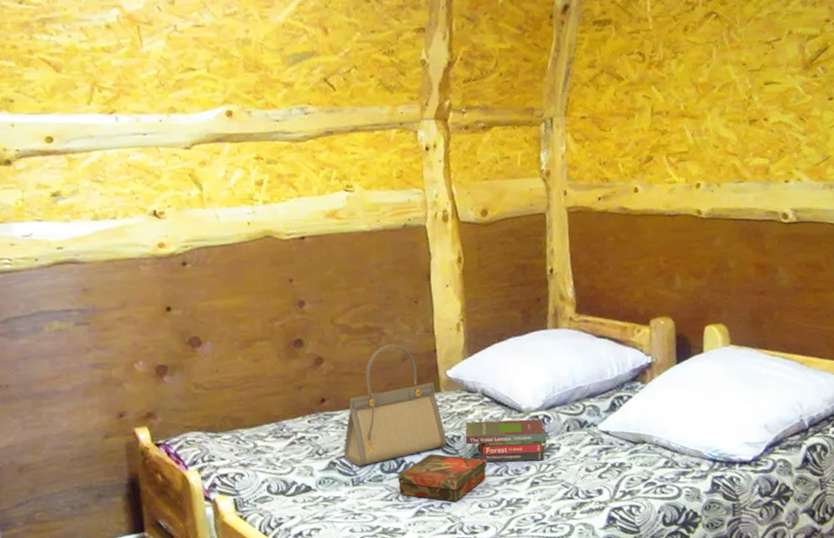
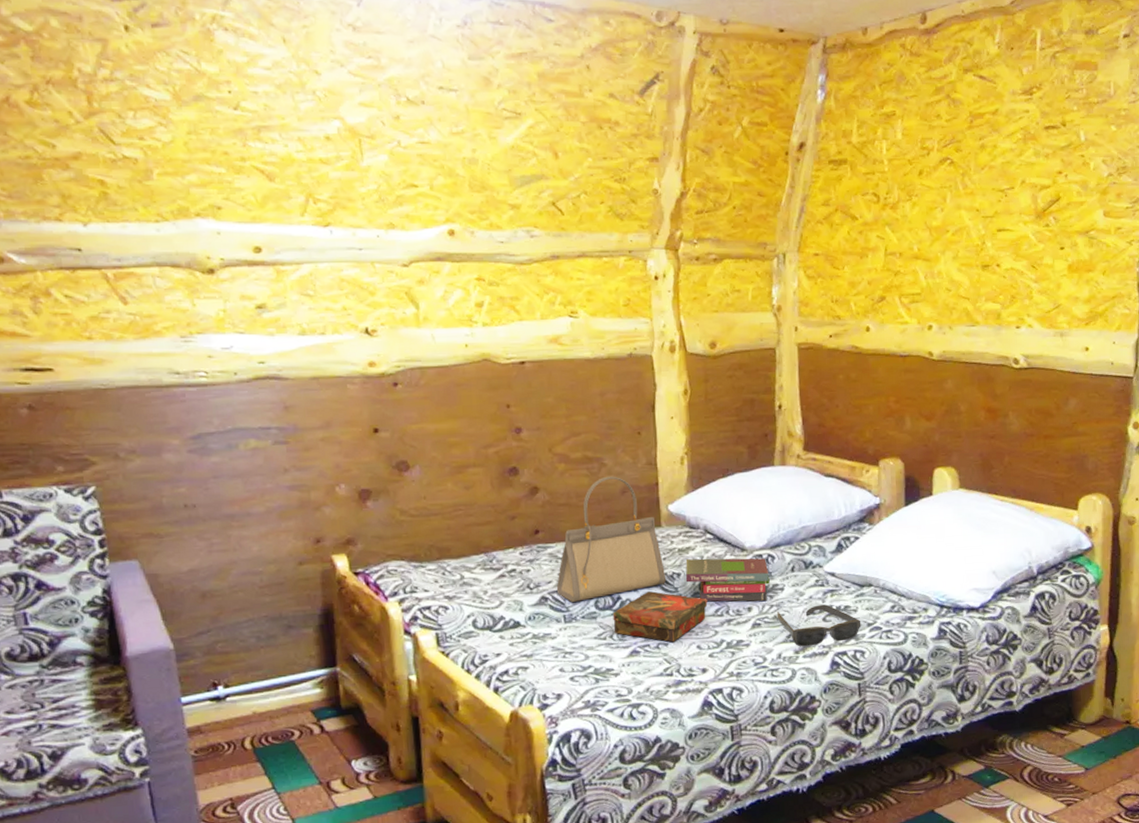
glasses: none [553,462,636,504] -> present [776,604,861,647]

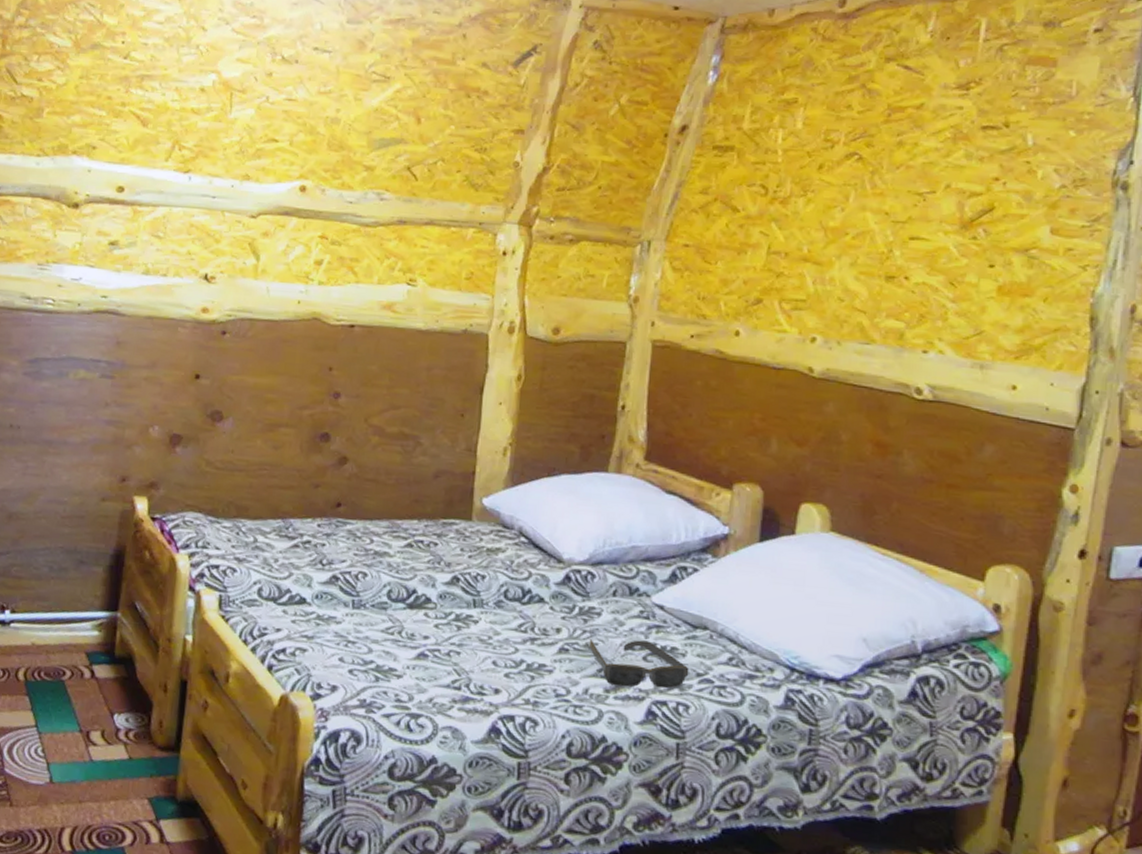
handbag: present [556,476,666,603] -> none [349,456,469,588]
book: present [612,591,708,643] -> none [403,590,512,652]
books: present [685,558,770,602] -> none [490,561,587,625]

